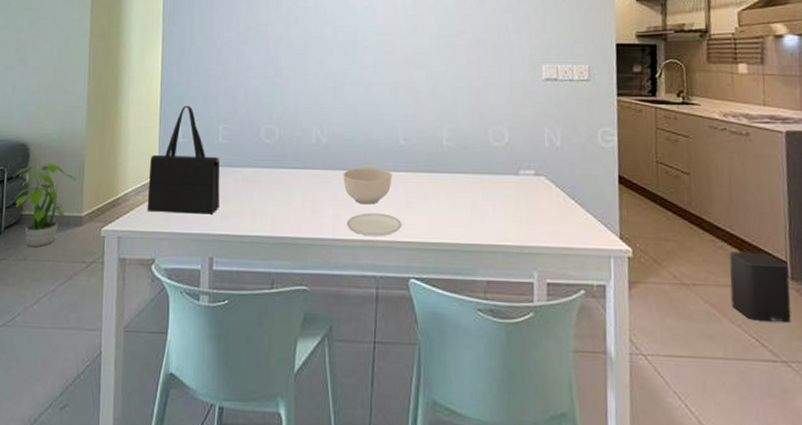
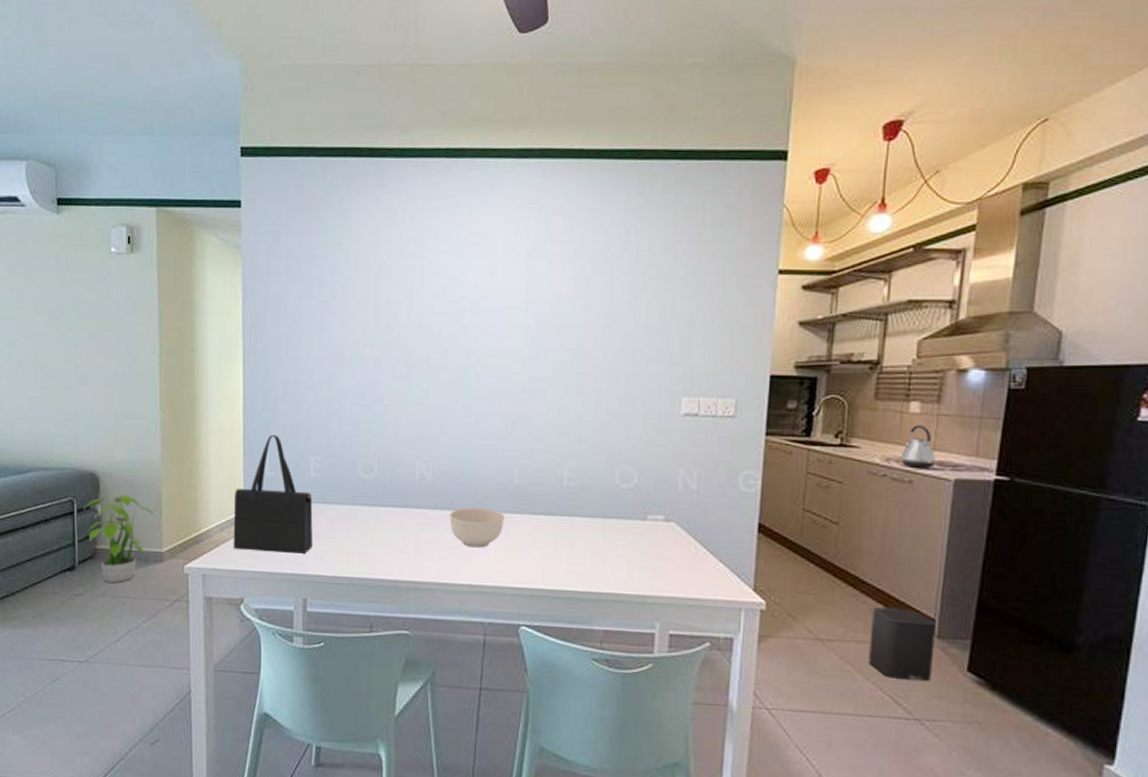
plate: present [346,213,402,237] -> none [453,556,514,582]
kettle: none [736,84,768,122] -> present [901,425,937,468]

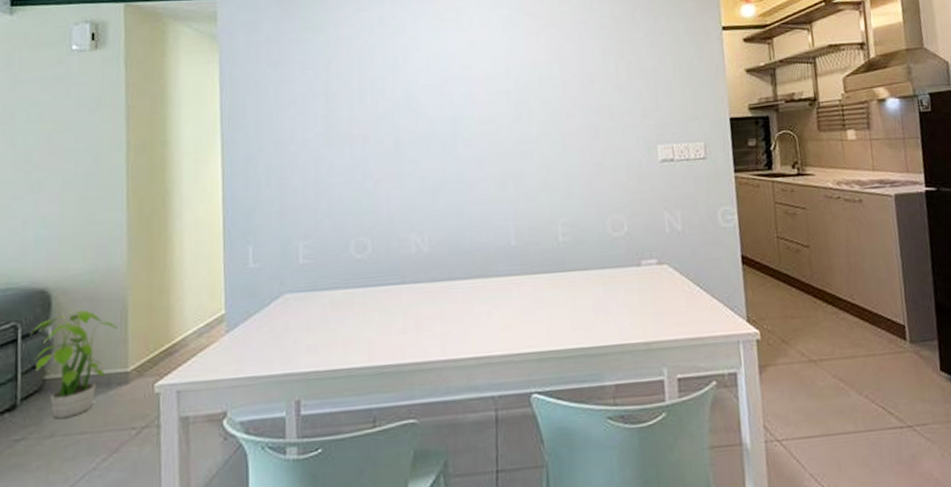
tote bag: present [233,434,313,554] -> none [213,223,304,356]
bowl: present [449,508,505,548] -> none [449,274,506,317]
pedal bin: present [868,606,937,681] -> none [851,318,913,389]
kettle: present [901,425,937,468] -> none [848,150,877,188]

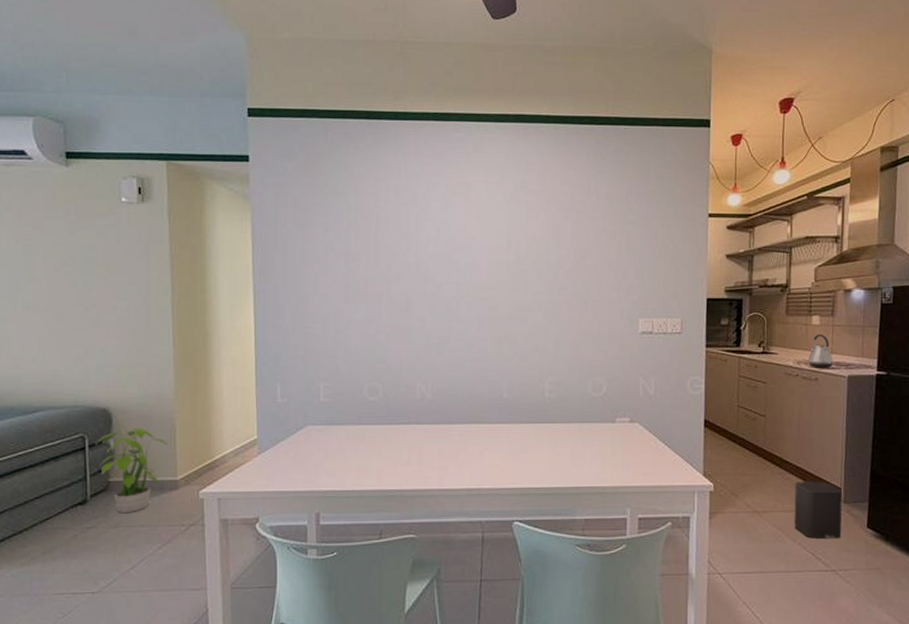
kettle: none [848,150,877,188] -> present [808,334,834,368]
pedal bin: none [851,318,913,389] -> present [794,480,843,539]

